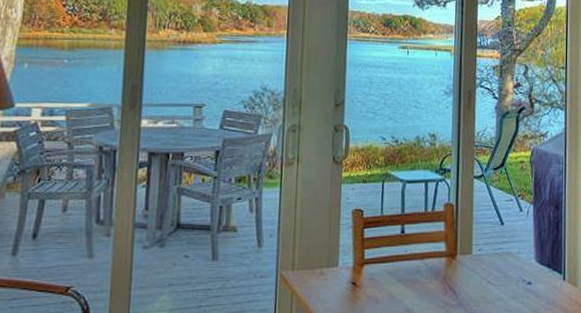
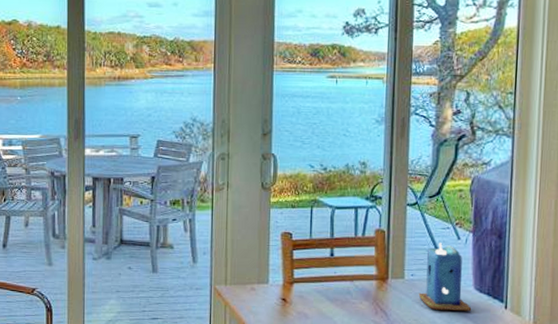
candle: none [485,215,534,286] -> present [418,243,472,312]

